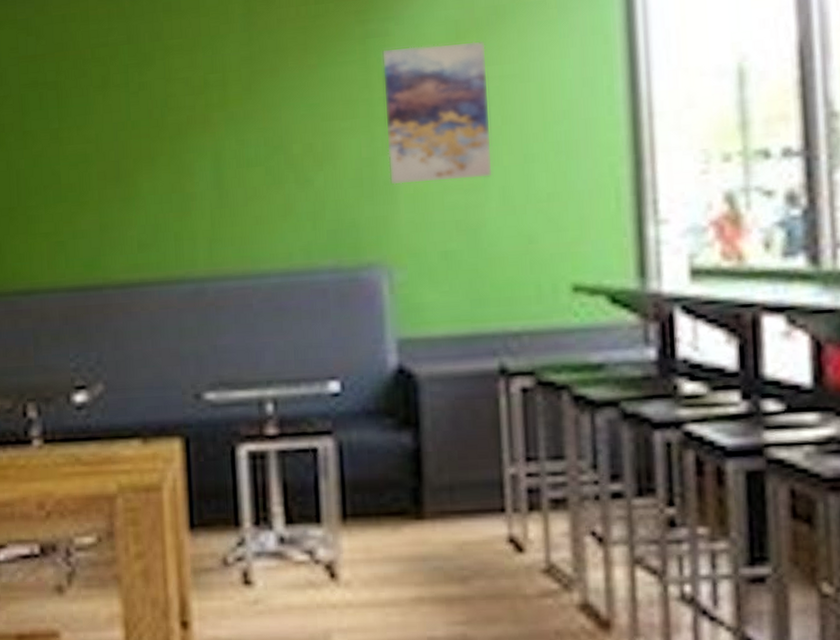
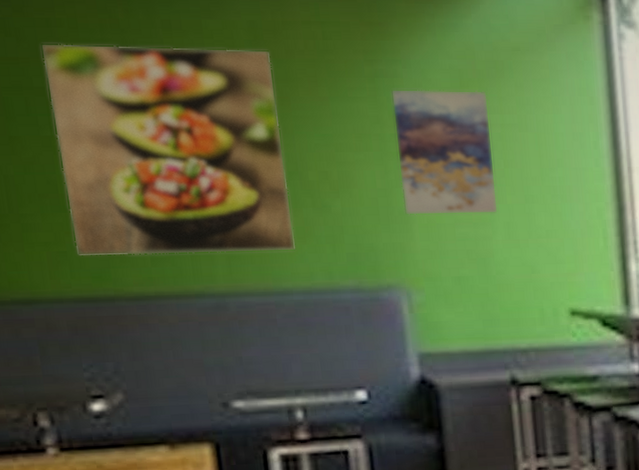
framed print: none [55,21,276,245] -> present [40,42,296,256]

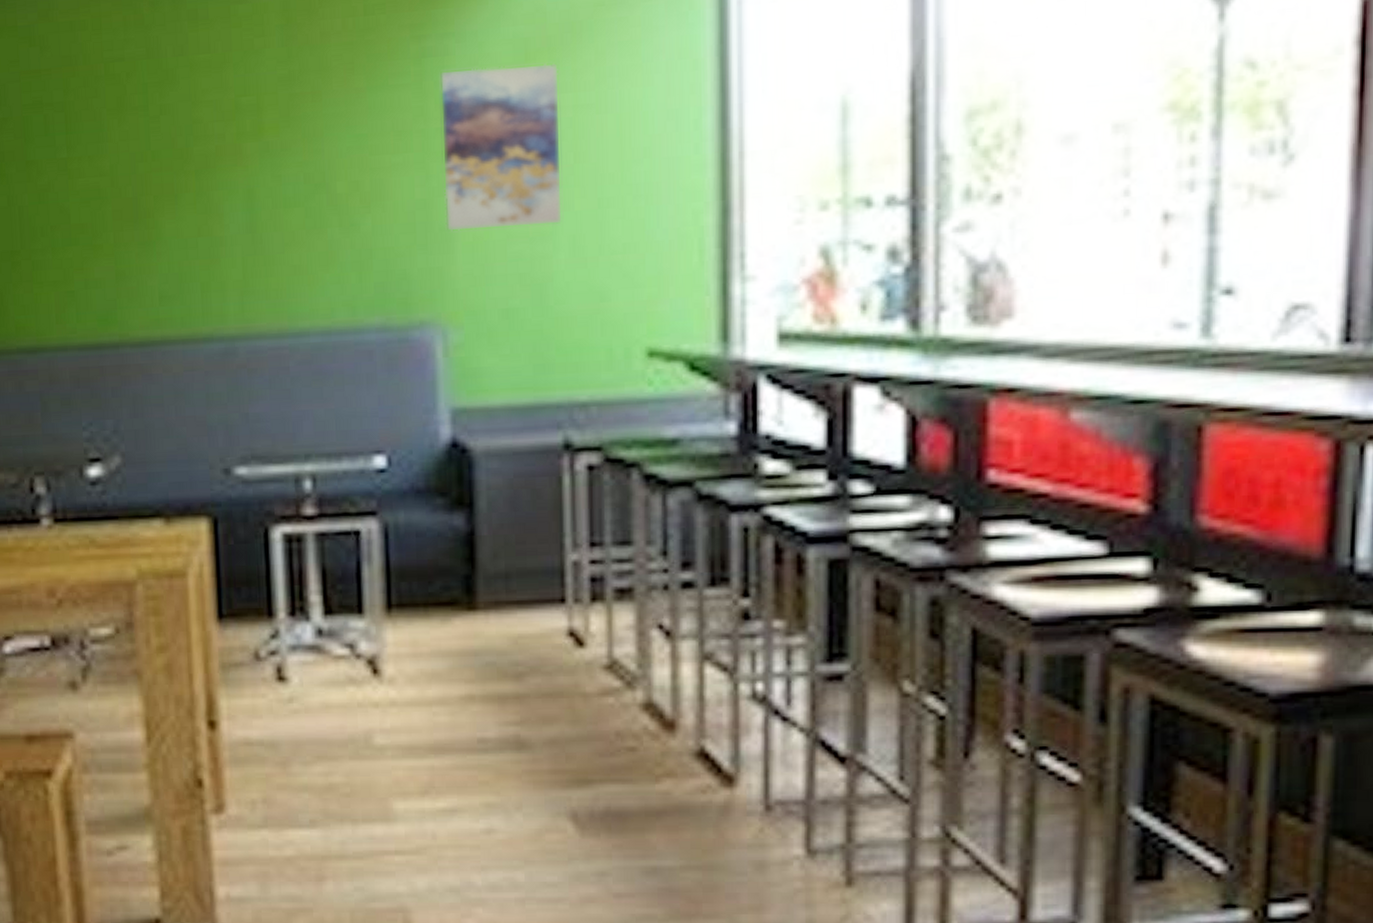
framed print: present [40,42,296,256] -> none [62,34,317,296]

